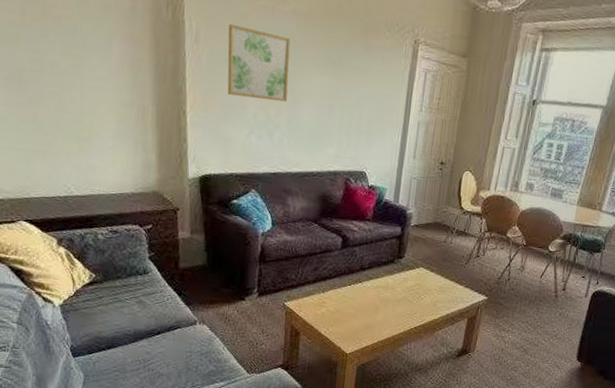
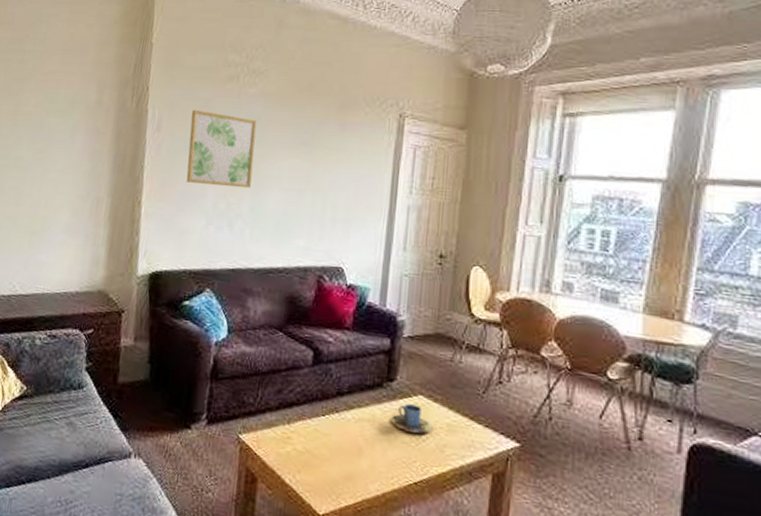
cup: none [399,274,429,294] -> present [390,403,433,434]

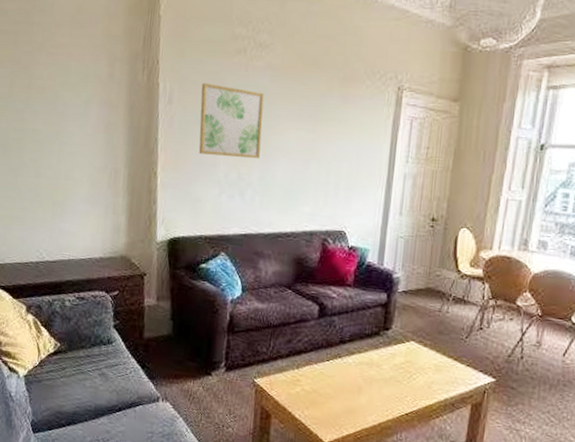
cup: present [390,403,433,434] -> none [385,348,422,374]

